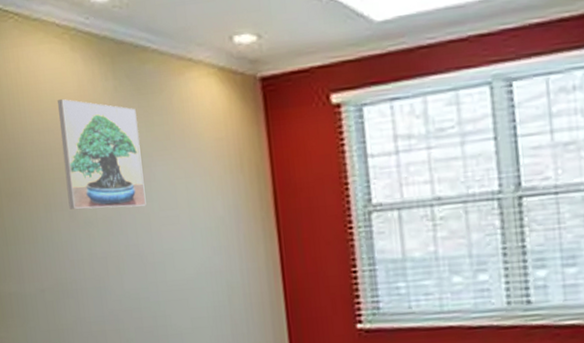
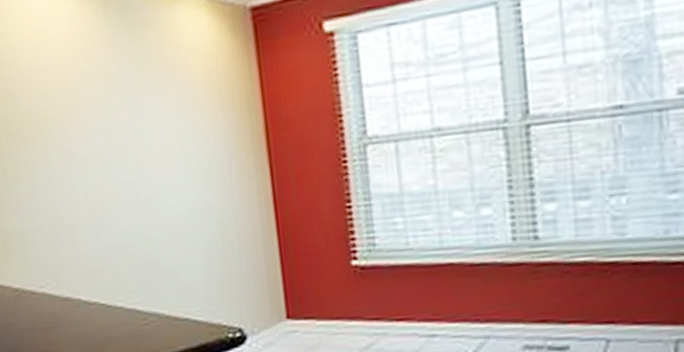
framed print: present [58,99,147,210] -> none [50,37,139,148]

